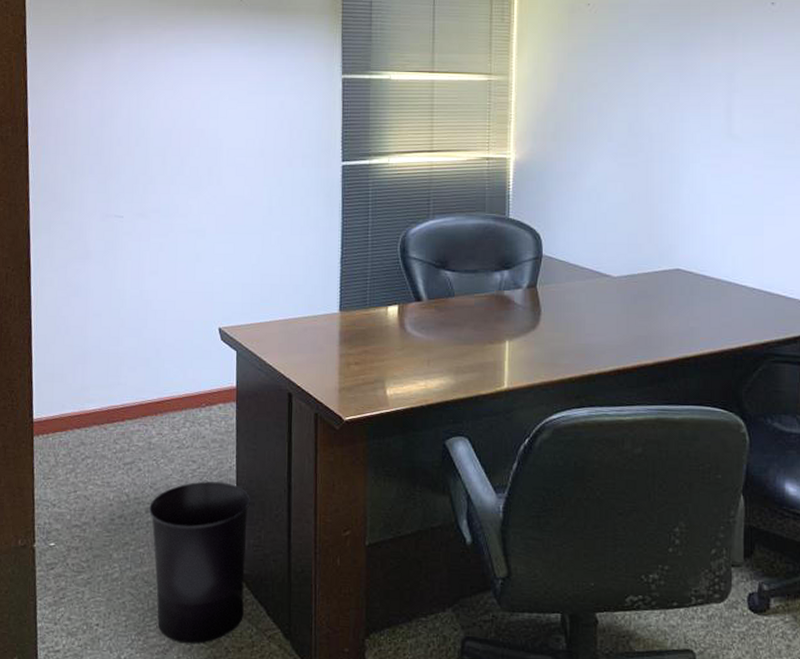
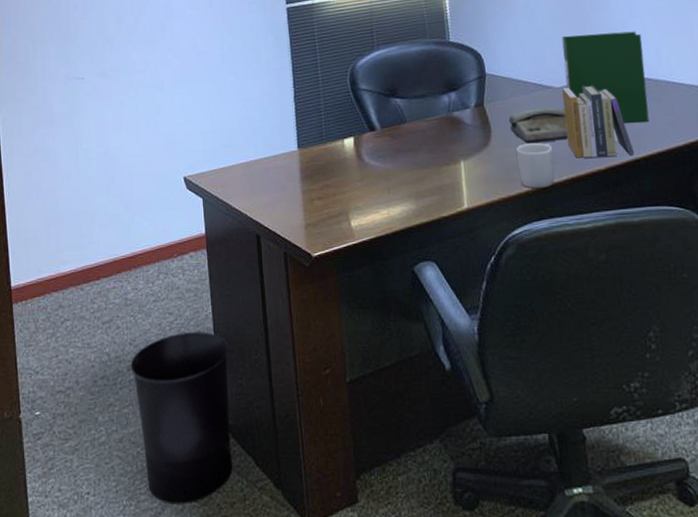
telephone: none [560,295,620,331] -> present [508,107,568,144]
mug: none [563,330,602,377] -> present [515,143,555,189]
books: none [618,277,685,353] -> present [562,85,635,158]
binder: none [624,225,709,322] -> present [561,31,650,124]

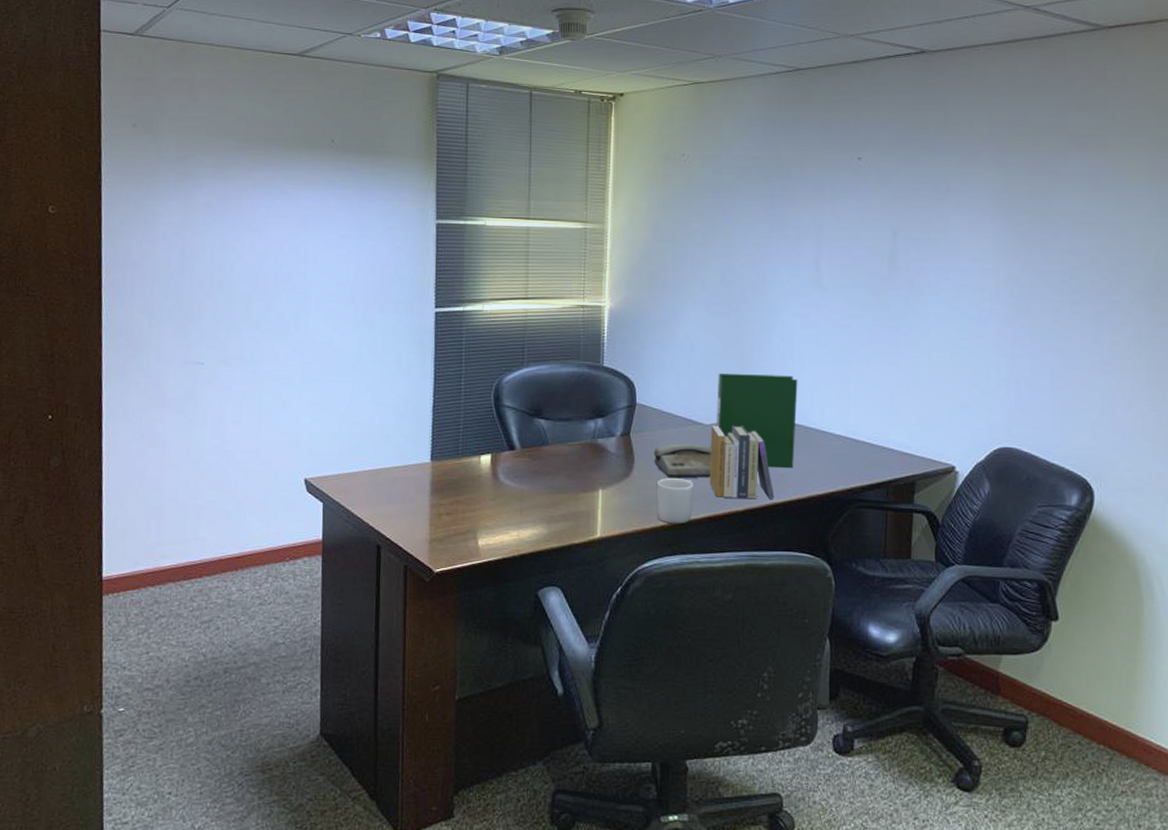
waste bin: present [131,331,233,503] -> none [228,638,336,808]

